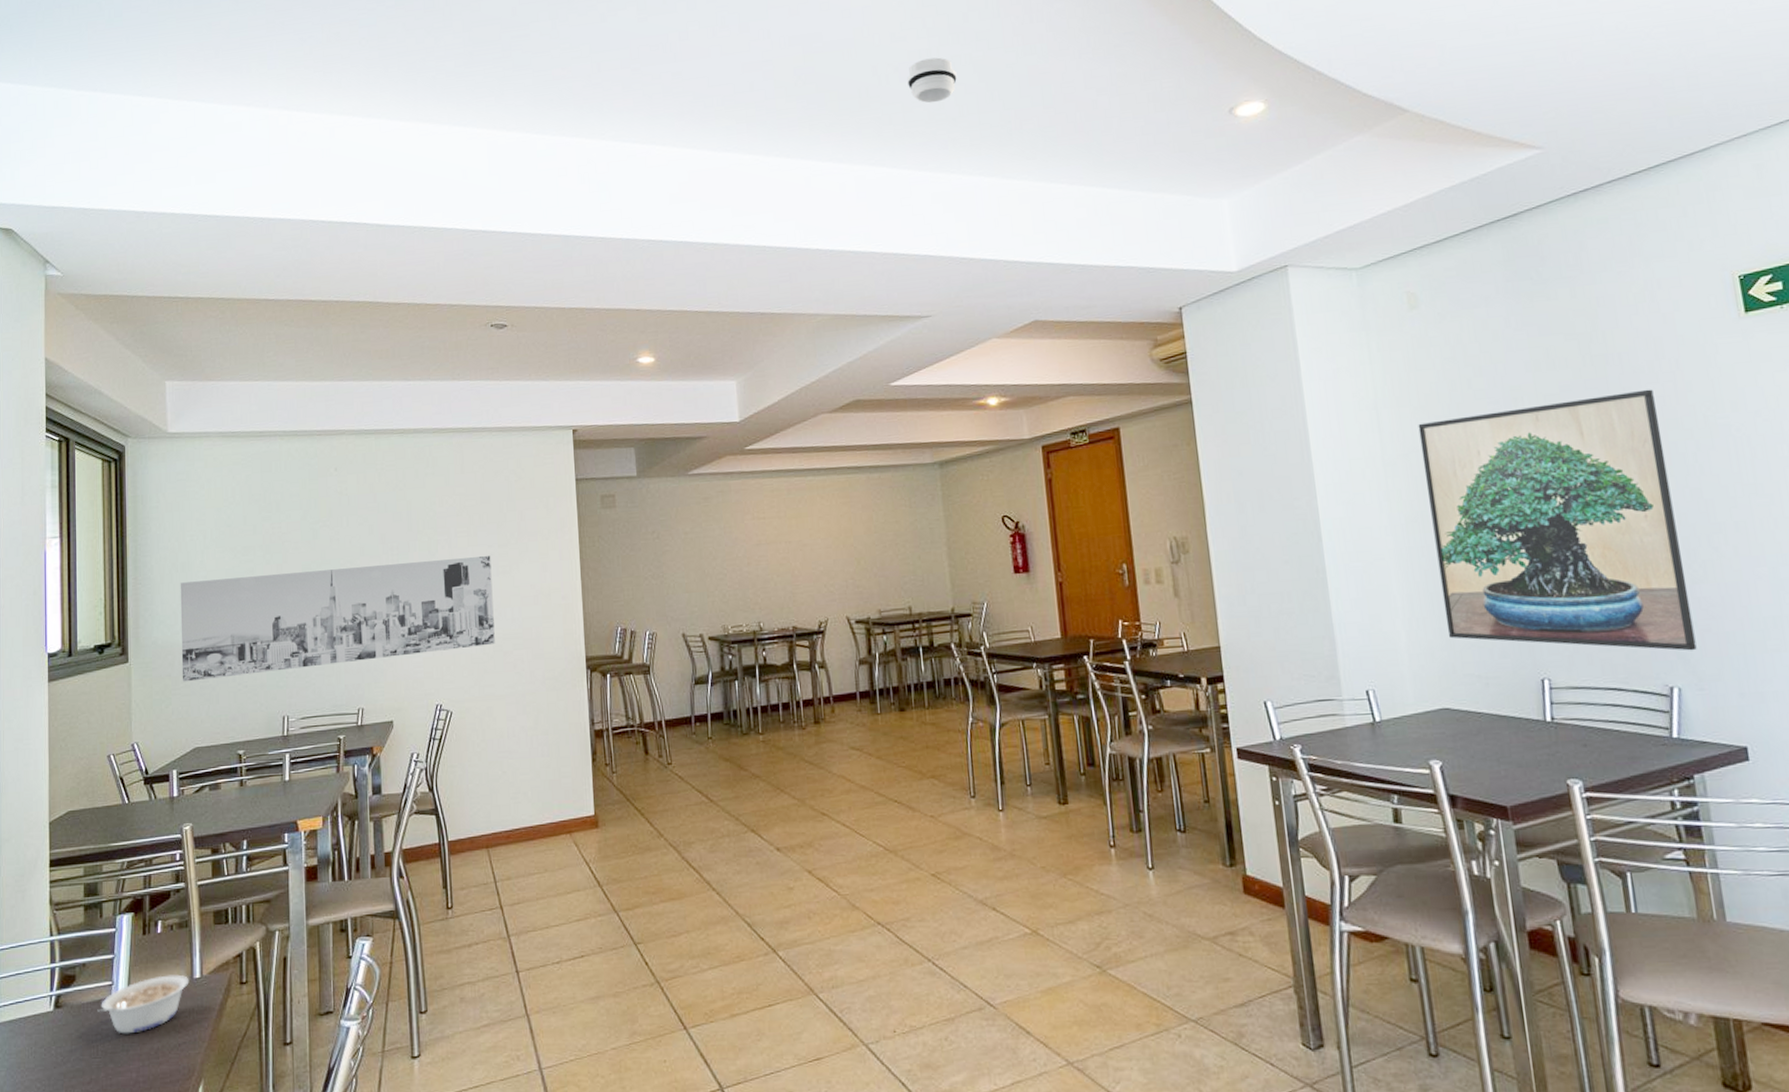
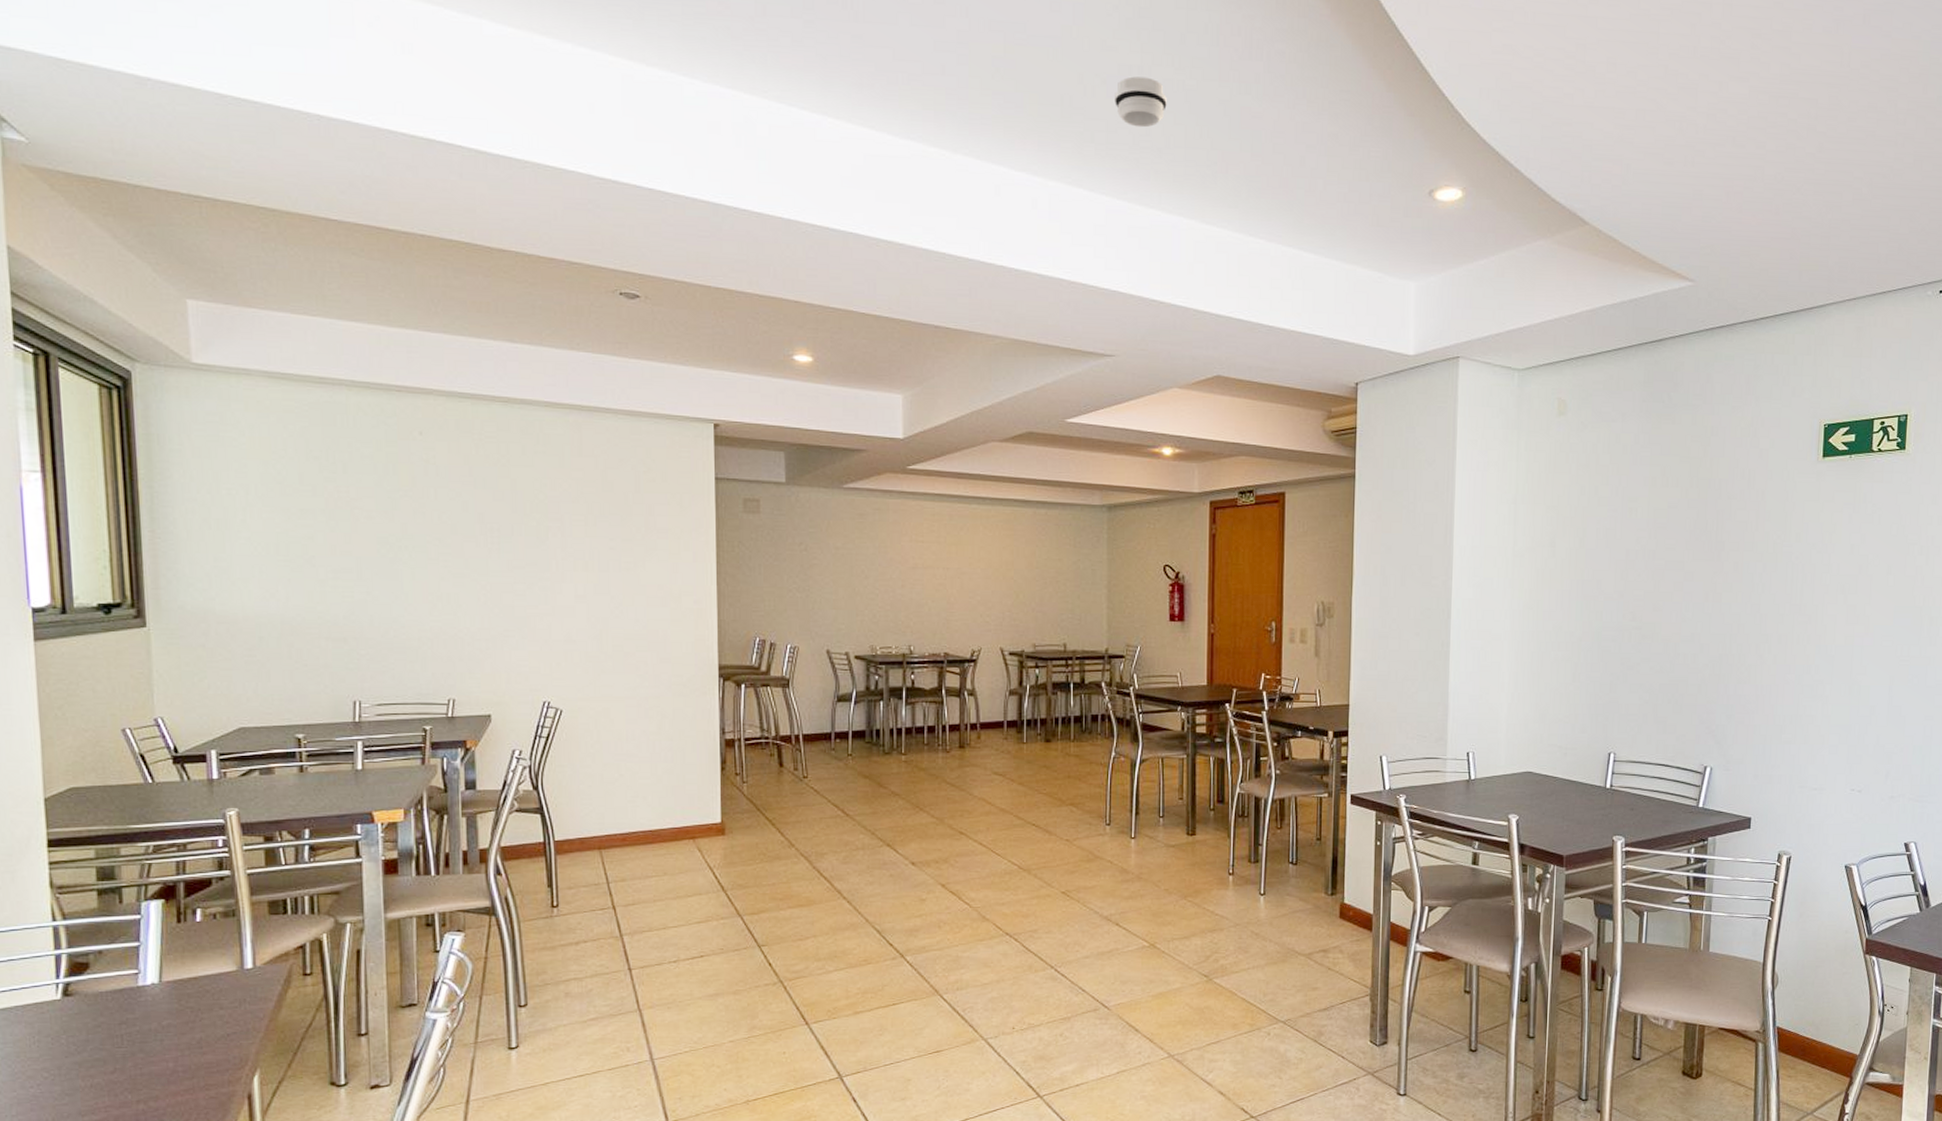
legume: present [97,974,189,1034] -> none [120,964,239,1024]
wall art: present [180,556,495,682] -> none [214,542,615,655]
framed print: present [1418,389,1697,651] -> none [1541,514,1740,738]

